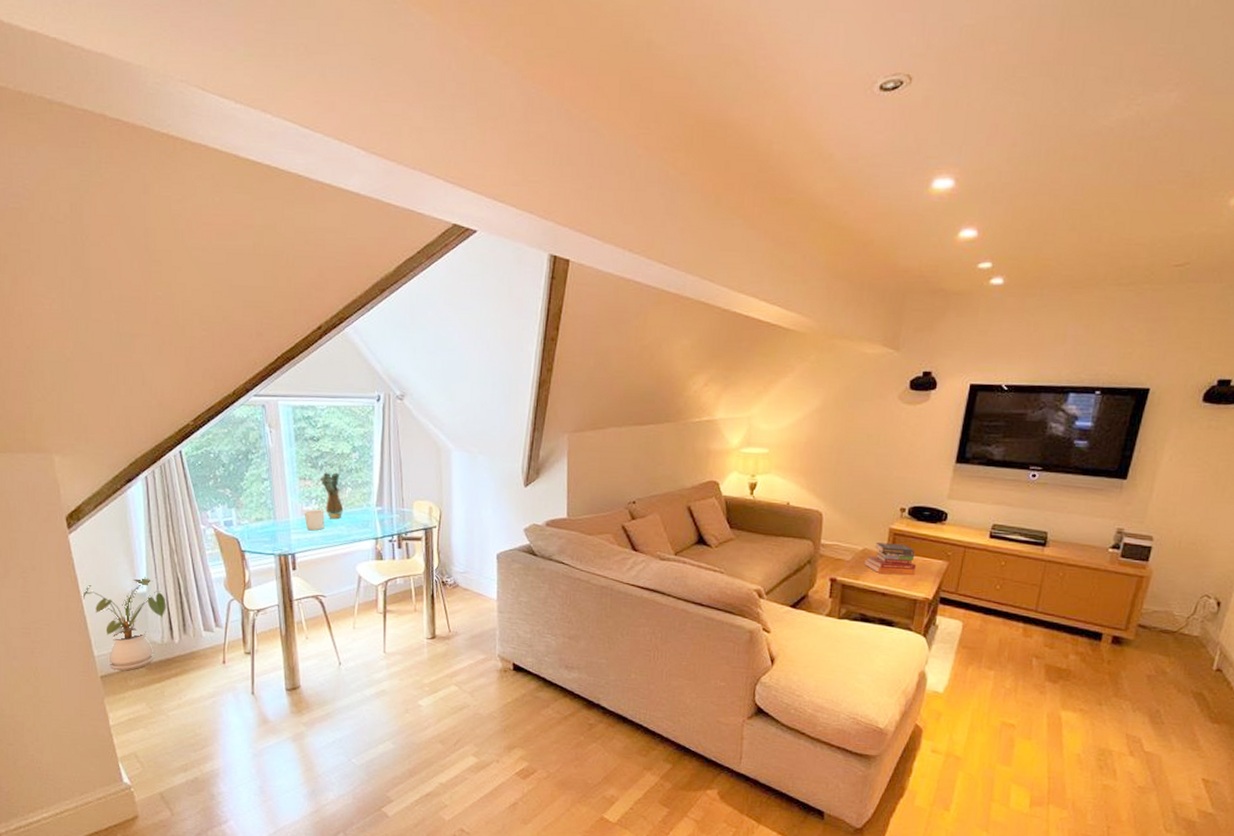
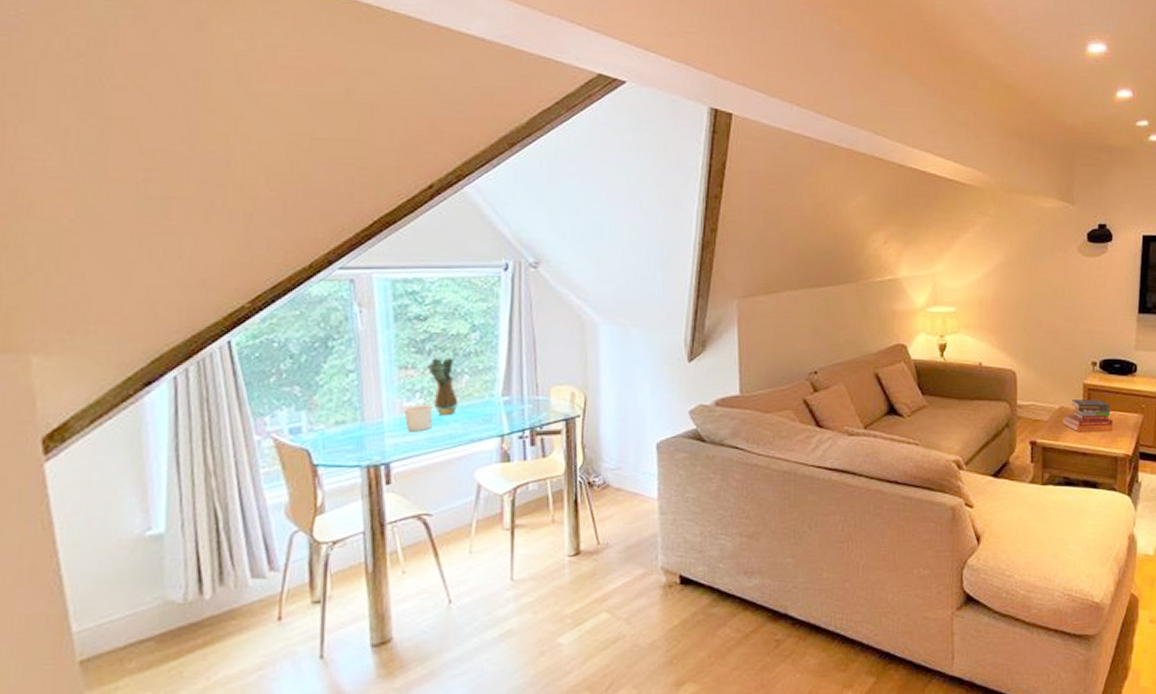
house plant: present [81,576,166,671] -> none [57,511,195,649]

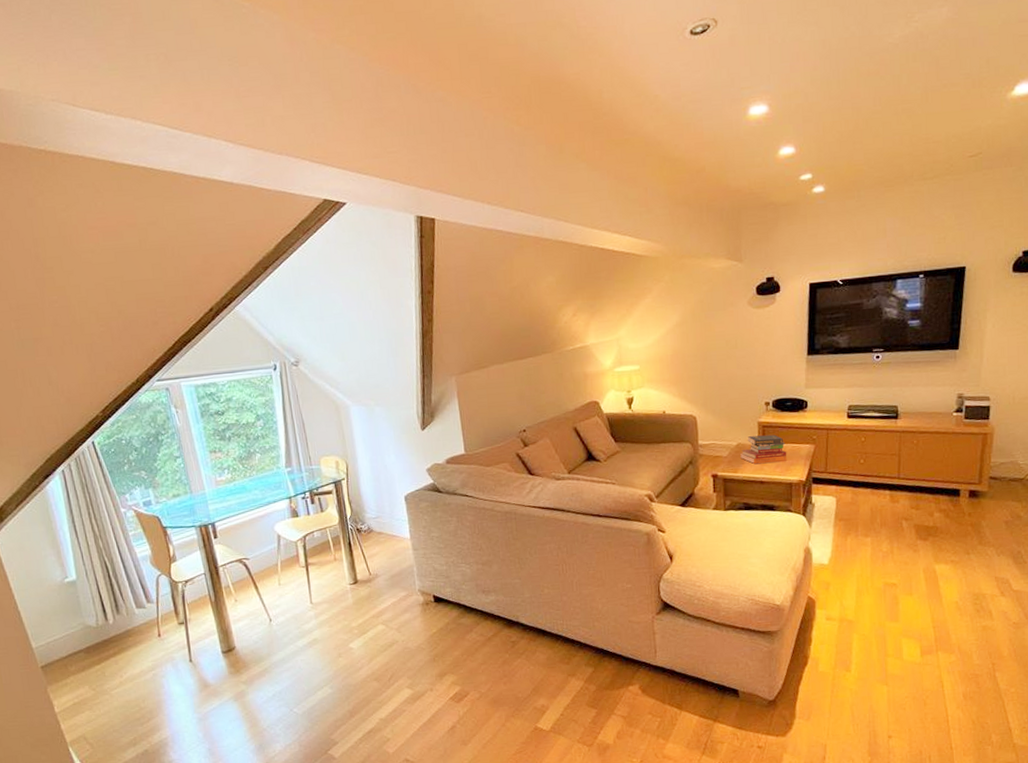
mug: present [404,405,433,432] -> none [218,478,240,499]
vase: present [426,356,459,416] -> none [229,440,256,486]

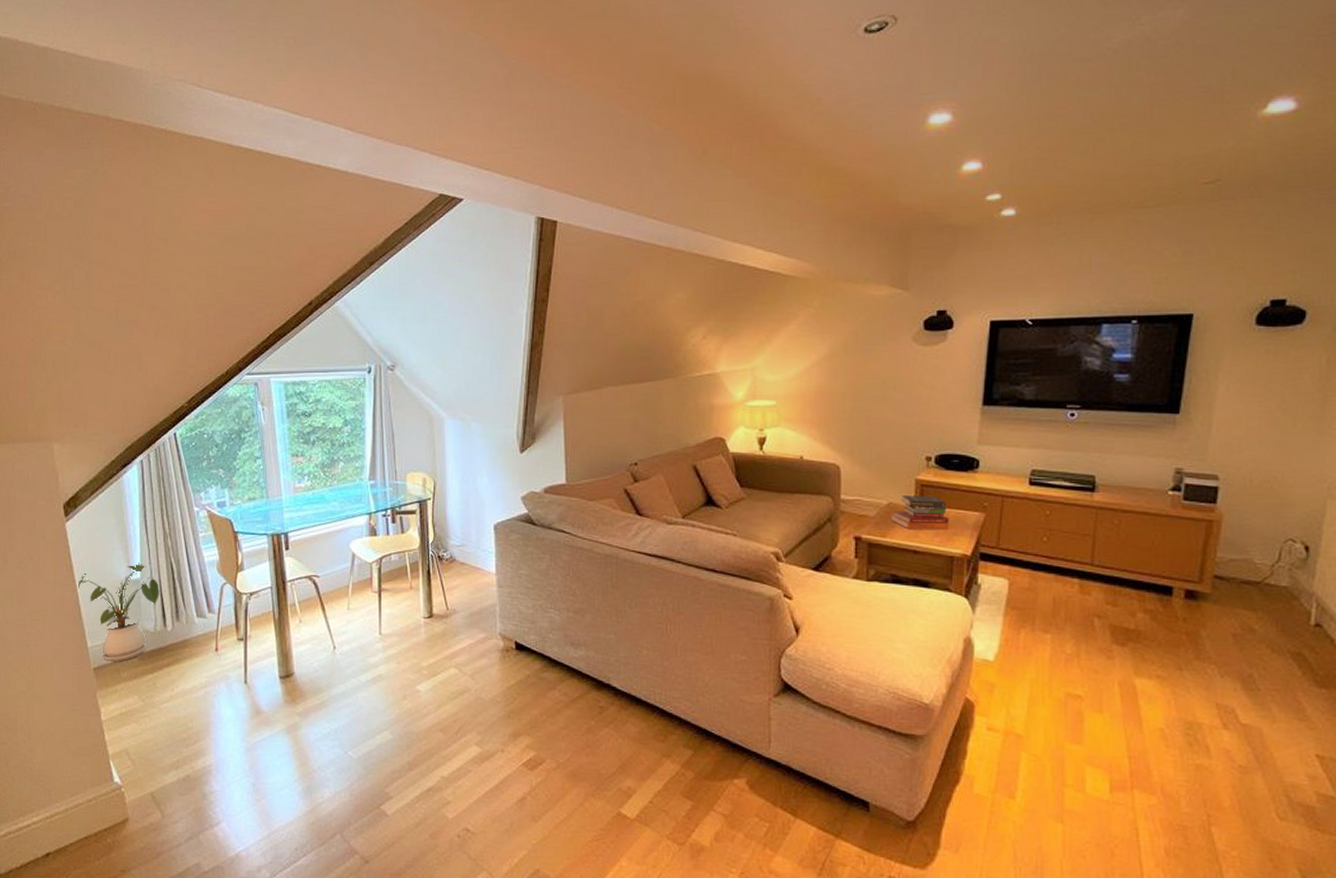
house plant: none [13,565,97,659] -> present [76,562,159,662]

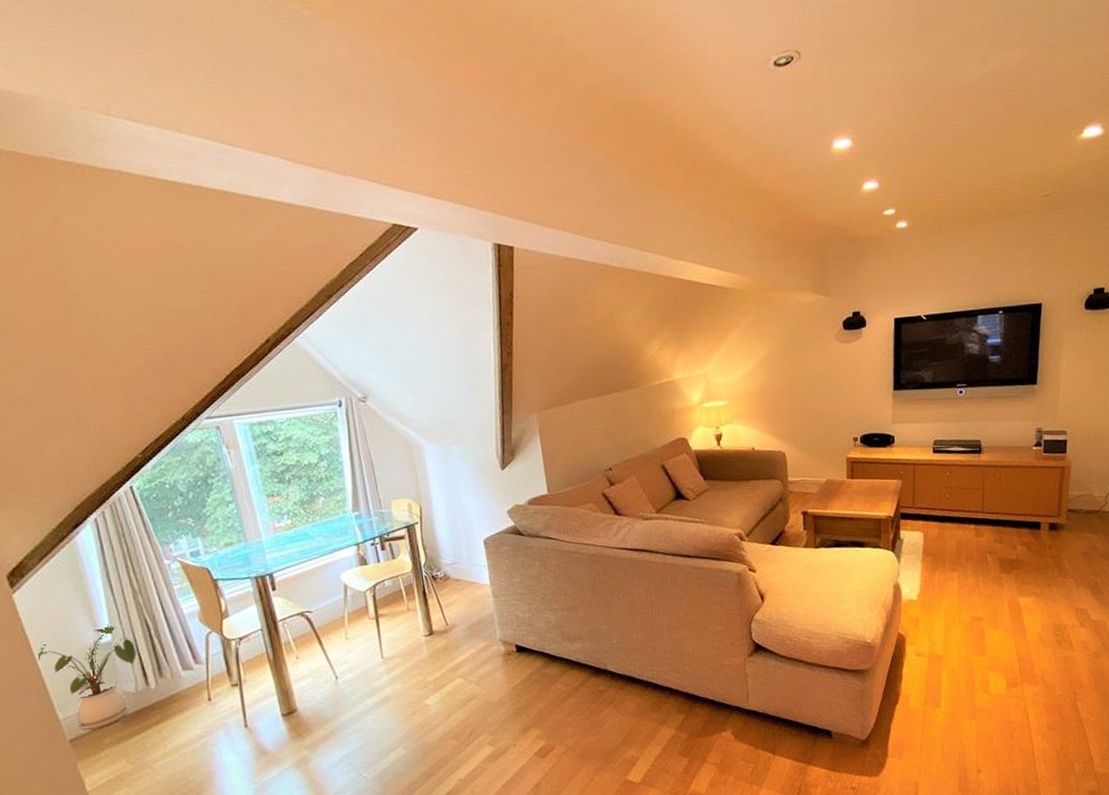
books: present [891,495,950,529] -> none [830,470,876,500]

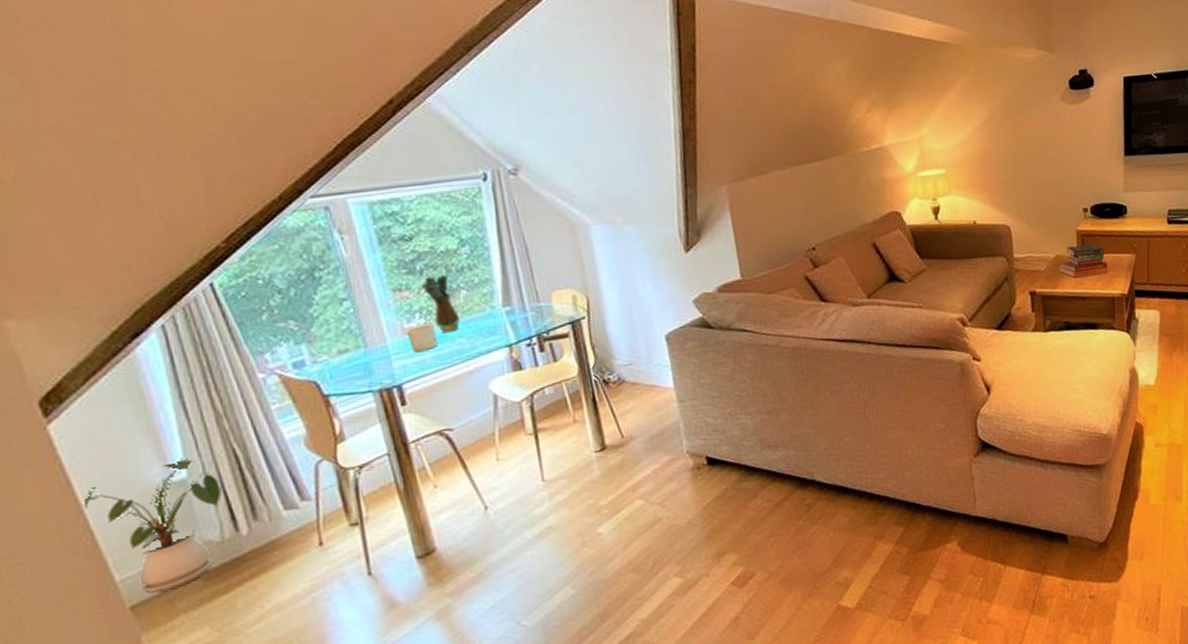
mug: none [276,524,301,548] -> present [406,324,438,353]
vase: none [288,483,319,532] -> present [420,273,461,333]
books: none [830,470,876,500] -> present [1059,244,1108,278]

